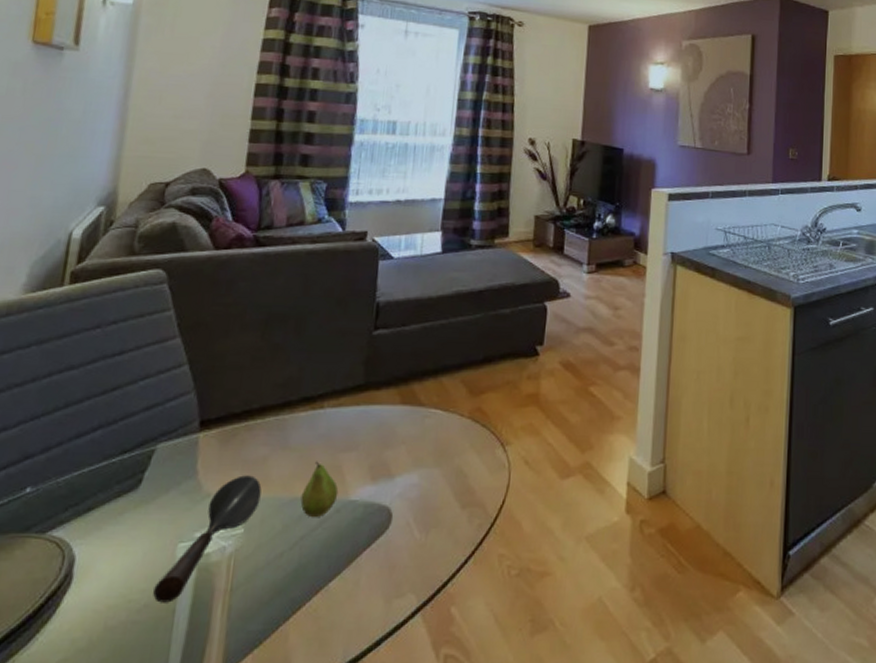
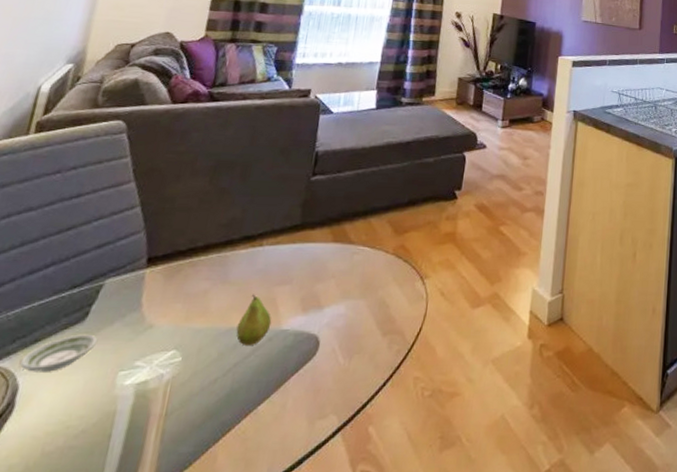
saucer: none [74,502,154,543] -> present [19,334,98,372]
spoon: present [153,475,262,603] -> none [91,308,201,428]

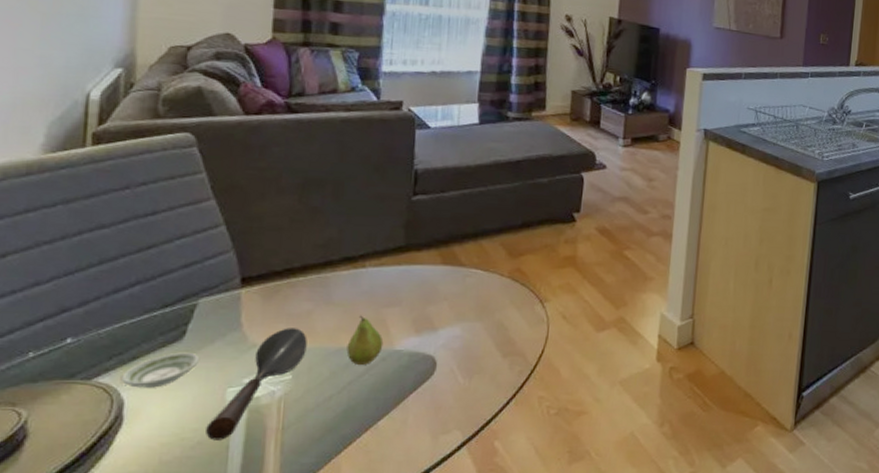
spoon: none [91,308,201,428] -> present [206,328,307,440]

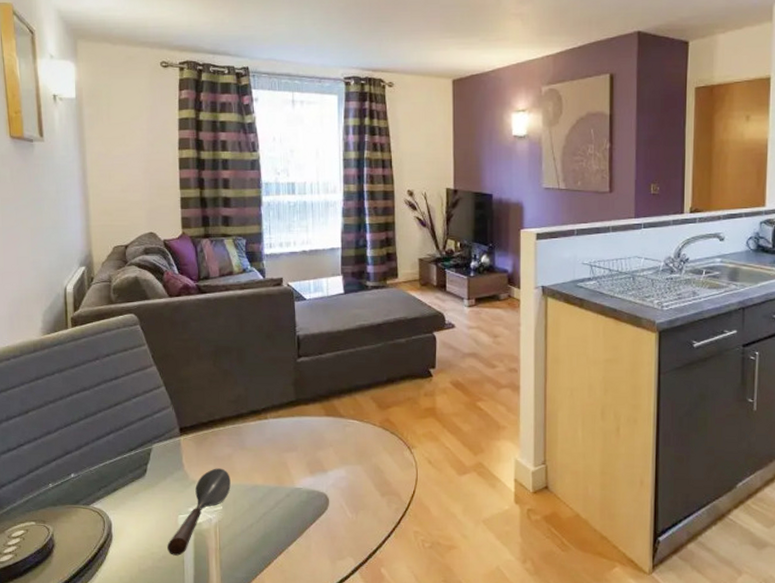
saucer: present [120,352,200,388] -> none [107,486,158,513]
fruit: present [346,315,384,366] -> none [260,458,287,500]

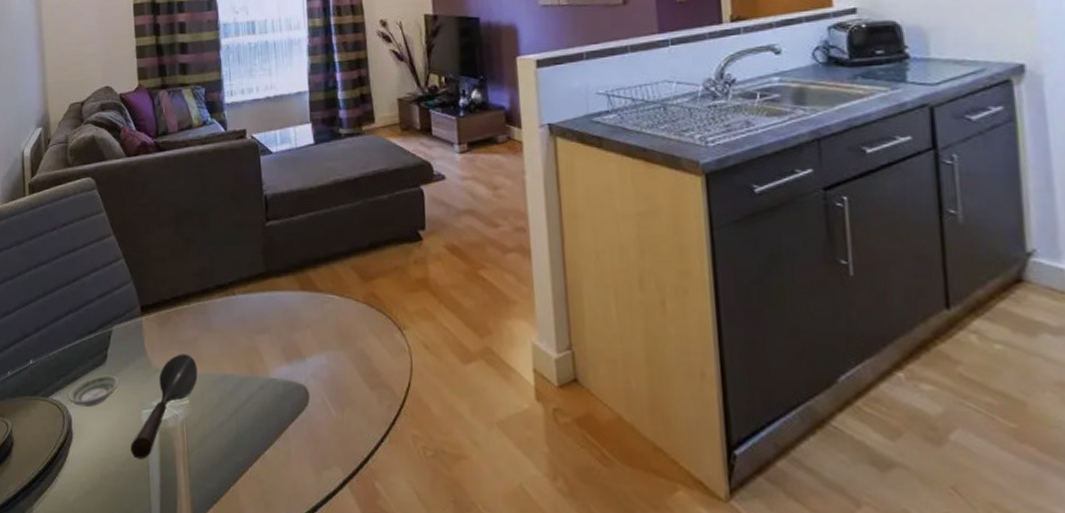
saucer: none [107,486,158,513] -> present [67,374,120,407]

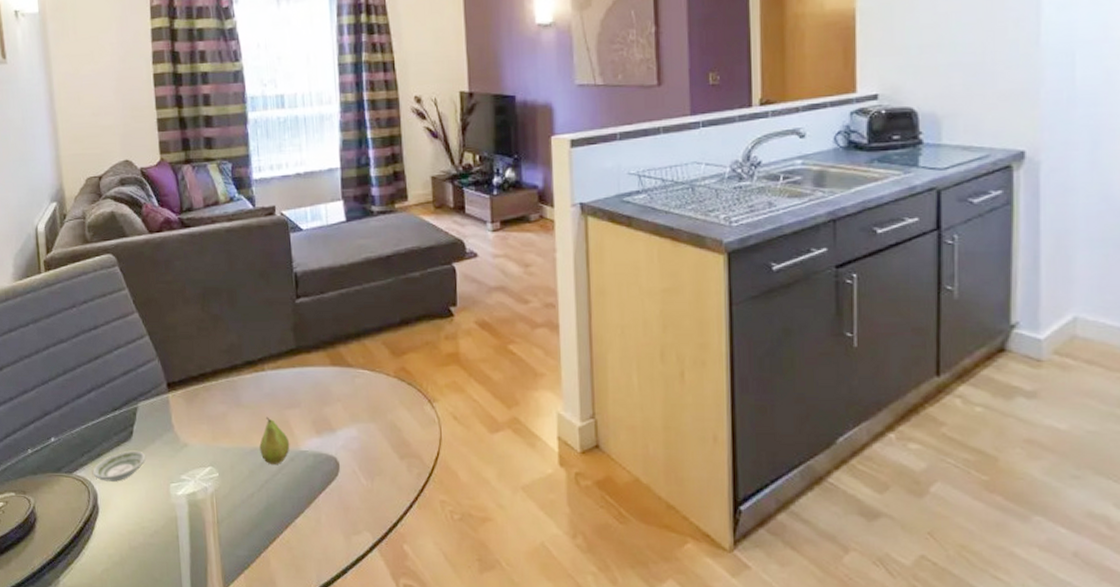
spoon: present [131,354,198,459] -> none [159,429,227,530]
fruit: none [229,342,260,393] -> present [259,416,290,465]

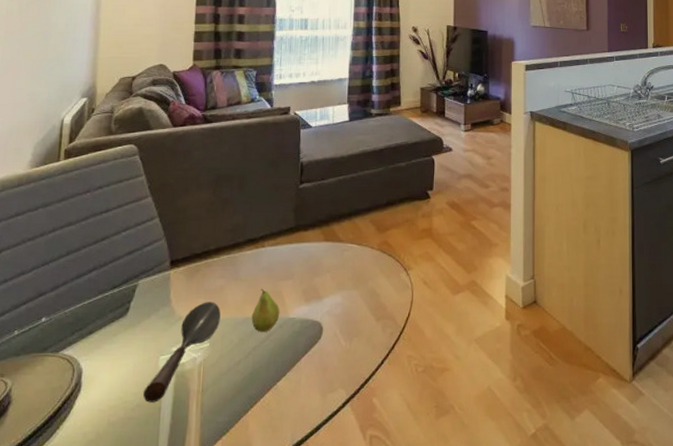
saucer: present [92,450,146,482] -> none [80,326,140,358]
spoon: none [159,429,227,530] -> present [143,302,221,403]

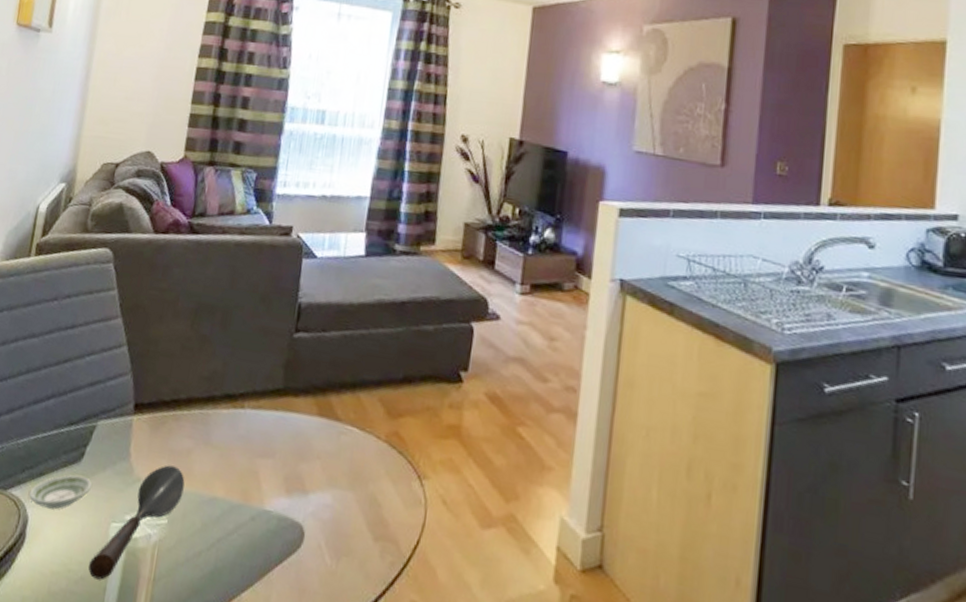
saucer: none [80,326,140,358] -> present [28,474,93,510]
fruit: present [251,288,280,333] -> none [219,462,255,522]

